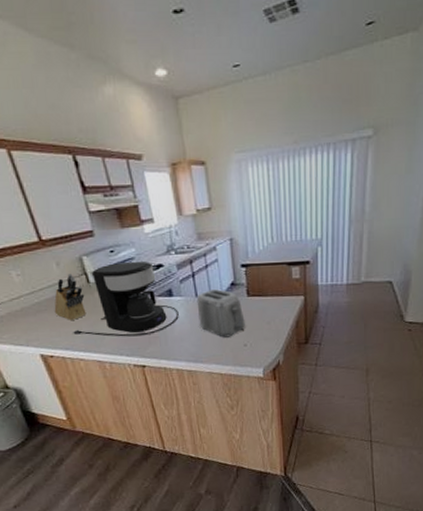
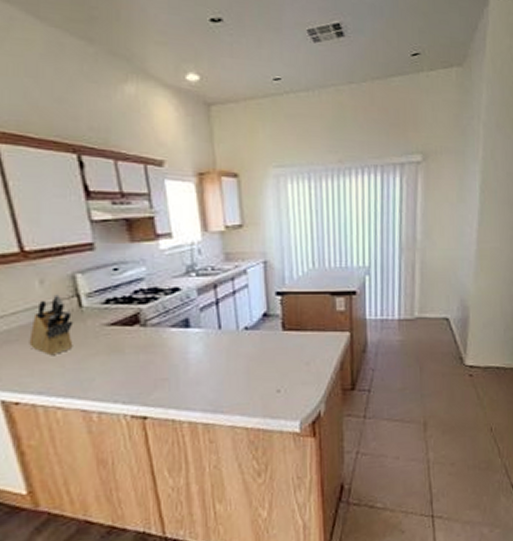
coffee maker: present [72,262,179,337] -> none [50,284,196,378]
toaster: present [196,289,245,338] -> none [220,321,279,381]

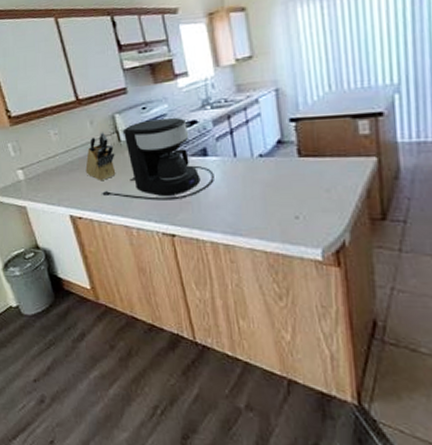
coffee maker: none [50,284,196,378] -> present [101,118,214,201]

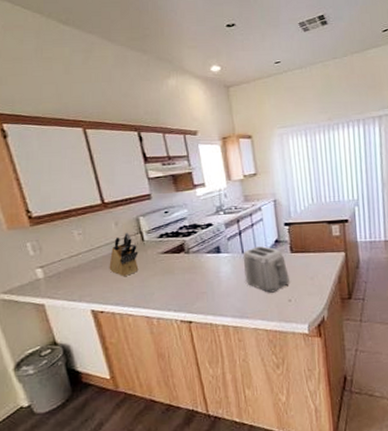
coffee maker: present [101,118,214,201] -> none [123,221,226,293]
toaster: none [235,148,296,207] -> present [243,246,289,293]

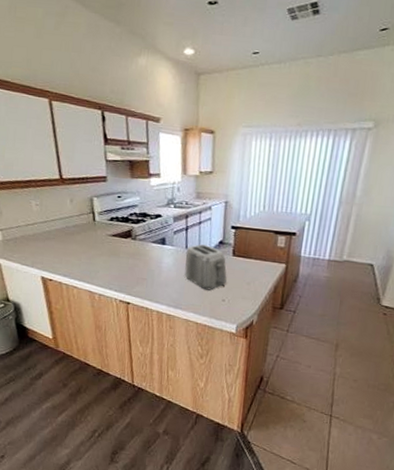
knife block: present [109,232,139,277] -> none [60,210,89,252]

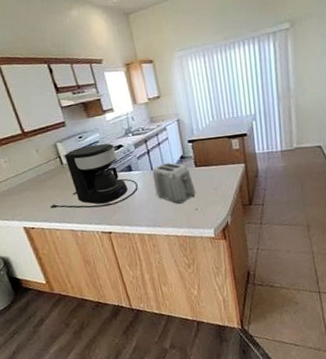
coffee maker: none [72,207,168,276] -> present [49,143,138,208]

